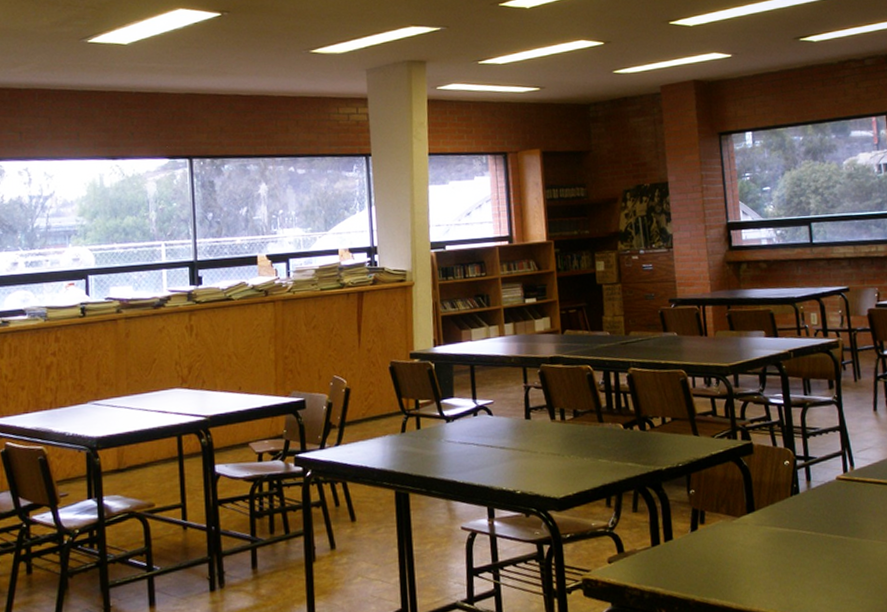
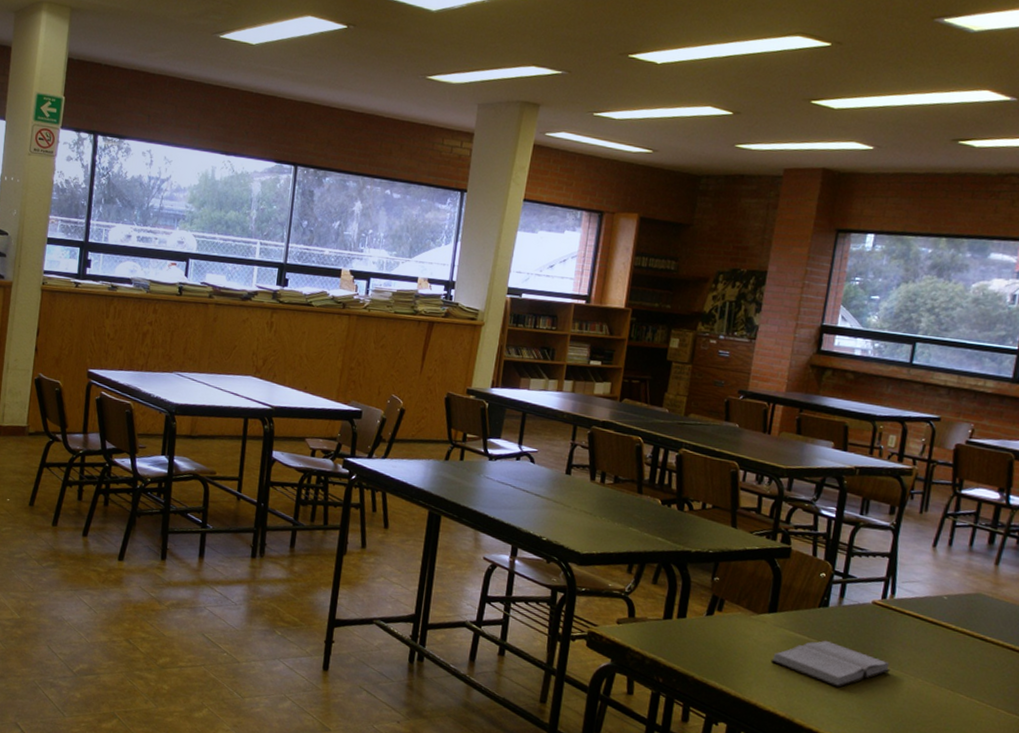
hardback book: none [761,527,869,574] -> present [771,640,890,689]

